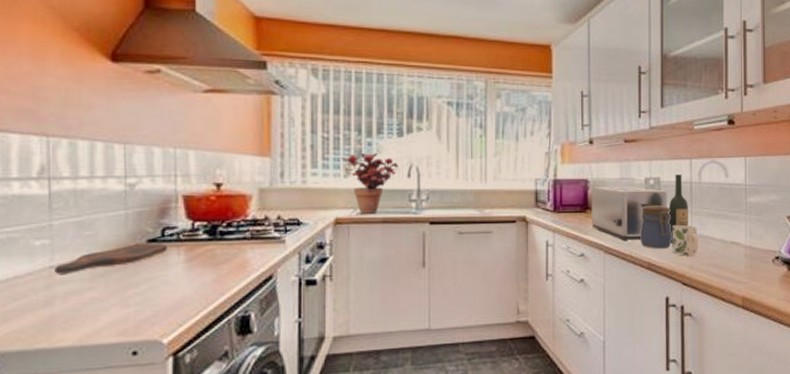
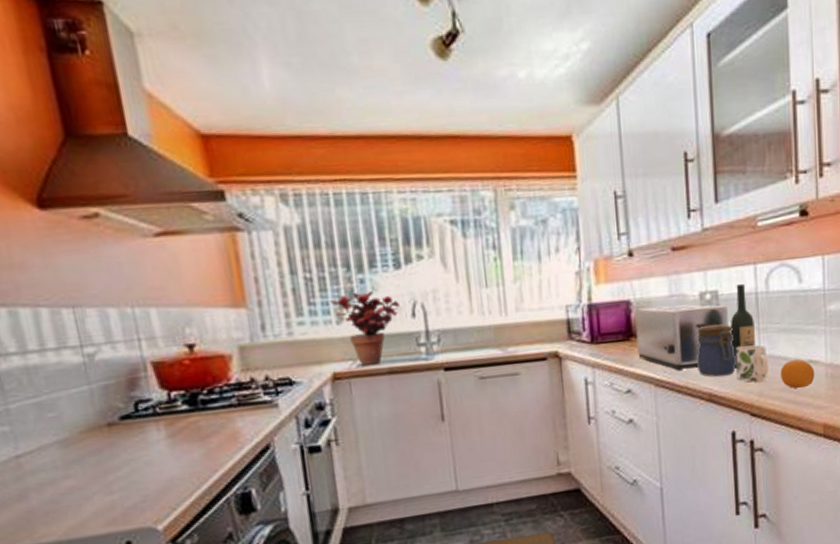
cutting board: present [54,243,167,275] -> none [21,419,145,465]
fruit: none [708,240,736,265] -> present [780,359,815,389]

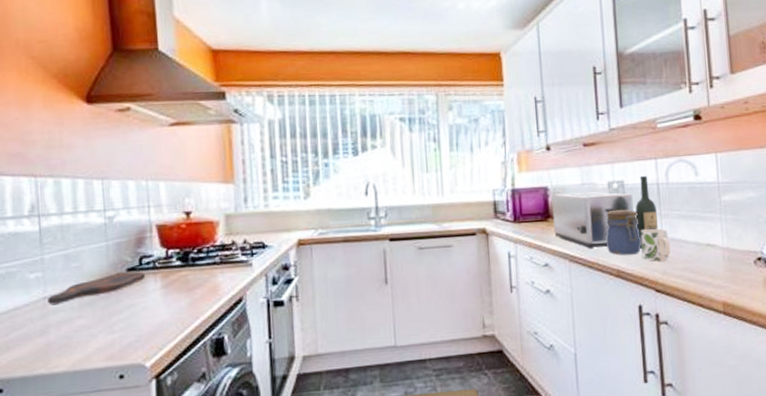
cutting board: none [21,419,145,465] -> present [47,271,145,305]
potted plant: present [330,292,399,365] -> none [300,173,355,234]
fruit: present [780,359,815,389] -> none [681,243,713,269]

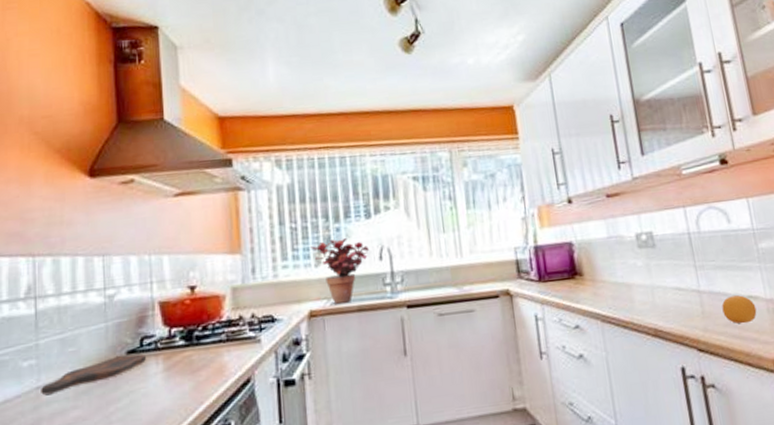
potted plant: none [300,173,355,234] -> present [310,238,369,304]
toaster: present [551,191,634,248] -> none [577,244,666,306]
jar: present [606,209,641,256] -> none [636,262,678,313]
wine bottle: present [635,176,658,250] -> none [667,225,694,306]
mug: present [640,228,671,262] -> none [675,281,710,318]
fruit: none [681,243,713,269] -> present [721,295,757,324]

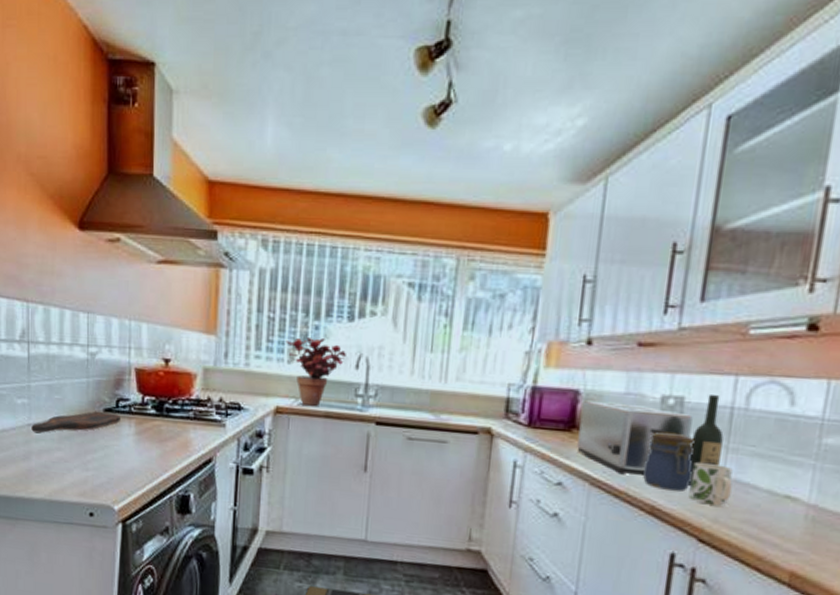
toaster: none [577,244,666,306] -> present [577,400,693,475]
jar: none [636,262,678,313] -> present [643,431,695,493]
wine bottle: none [667,225,694,306] -> present [688,395,724,488]
mug: none [675,281,710,318] -> present [688,461,733,507]
fruit: present [721,295,757,324] -> none [744,490,791,526]

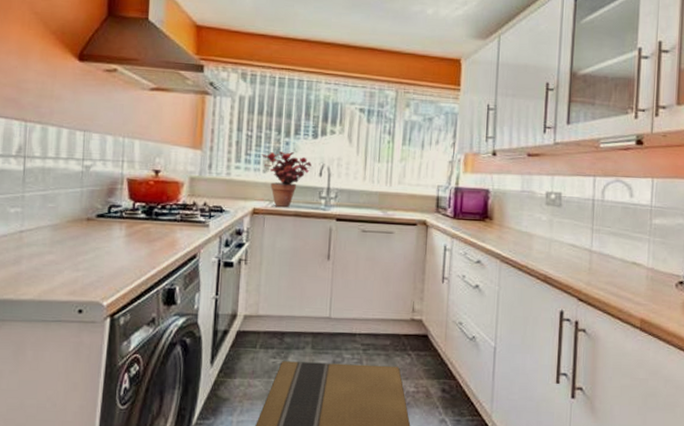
cutting board: present [31,412,120,433] -> none [23,218,112,239]
toaster: present [577,400,693,475] -> none [490,197,568,252]
jar: present [643,431,695,493] -> none [537,219,571,264]
wine bottle: present [688,395,724,488] -> none [567,191,589,260]
mug: present [688,461,733,507] -> none [569,240,598,273]

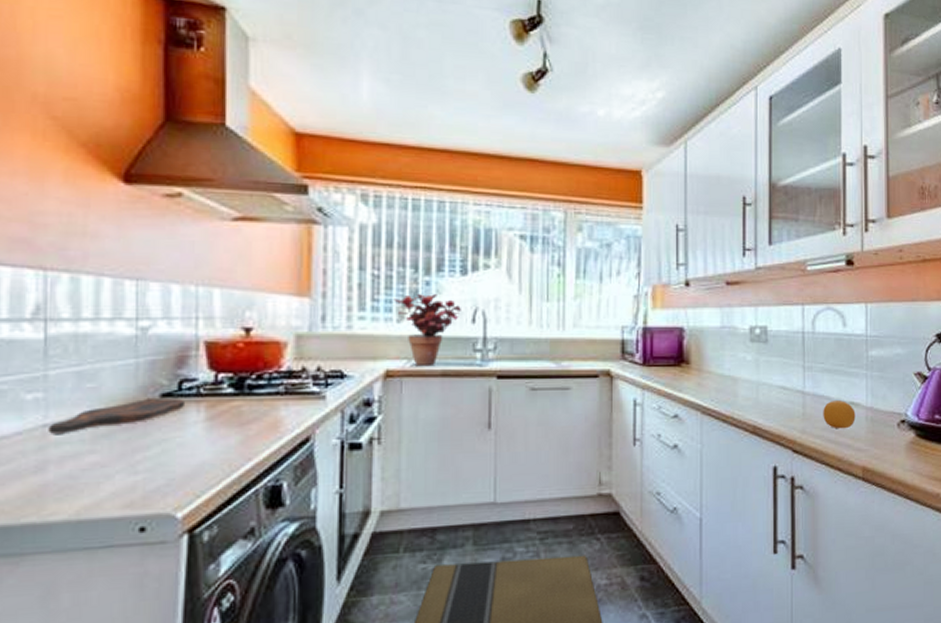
cutting board: none [23,218,112,239] -> present [48,398,184,435]
fruit: none [607,260,637,285] -> present [823,400,856,429]

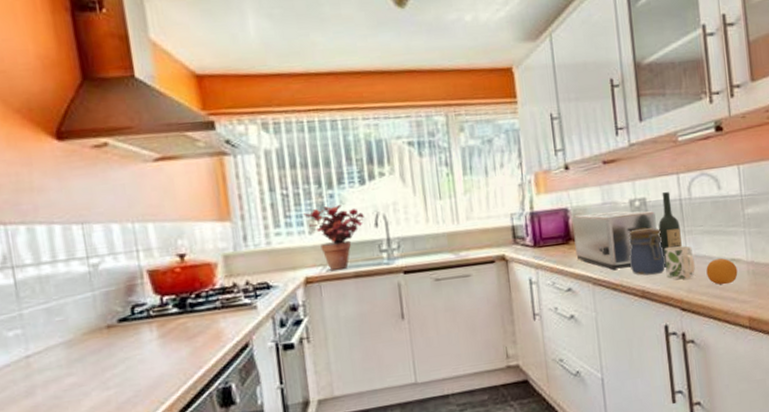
cutting board: present [48,398,184,435] -> none [30,321,139,364]
toaster: none [687,336,775,399] -> present [572,210,657,270]
jar: none [744,358,781,411] -> present [628,227,666,276]
wine bottle: none [777,323,800,405] -> present [658,192,682,269]
mug: none [781,381,812,419] -> present [664,245,695,280]

